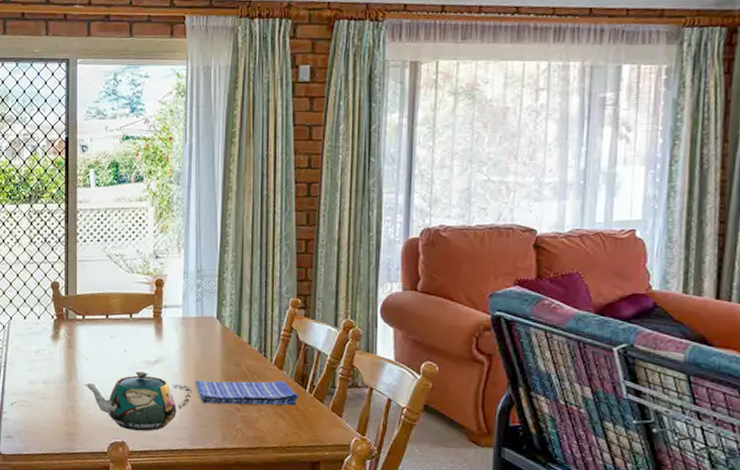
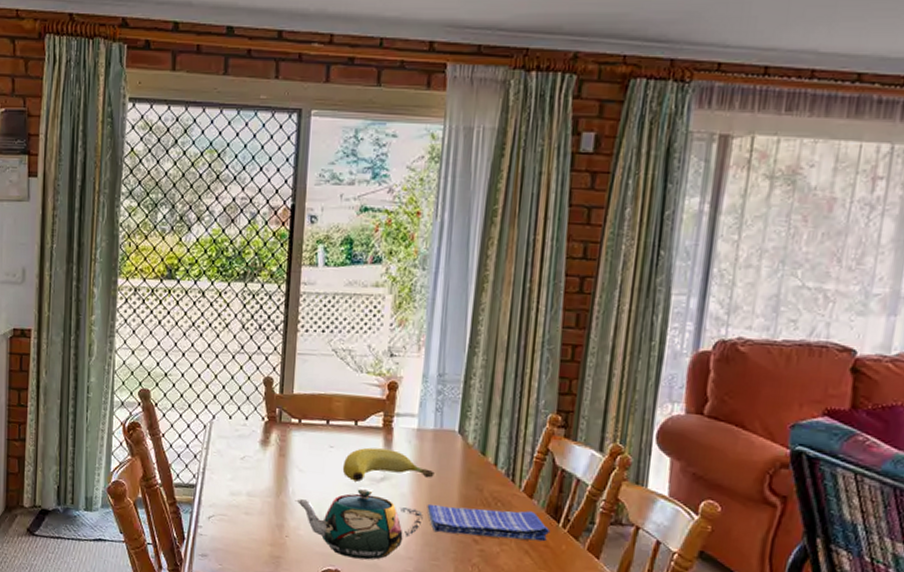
banana: none [122,336,199,365] -> present [342,447,435,482]

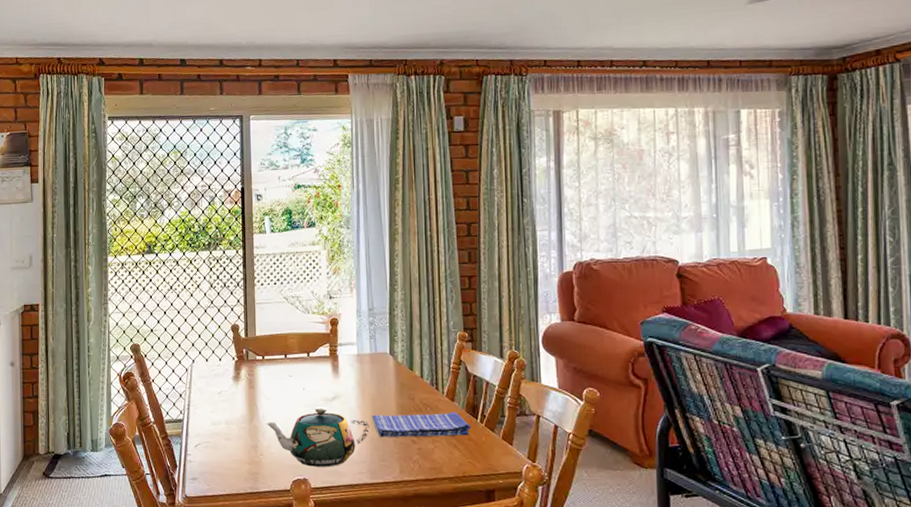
banana: present [342,447,435,482] -> none [301,373,375,402]

